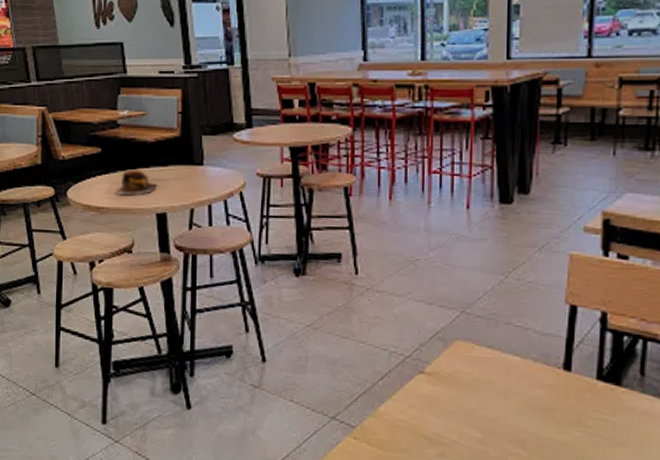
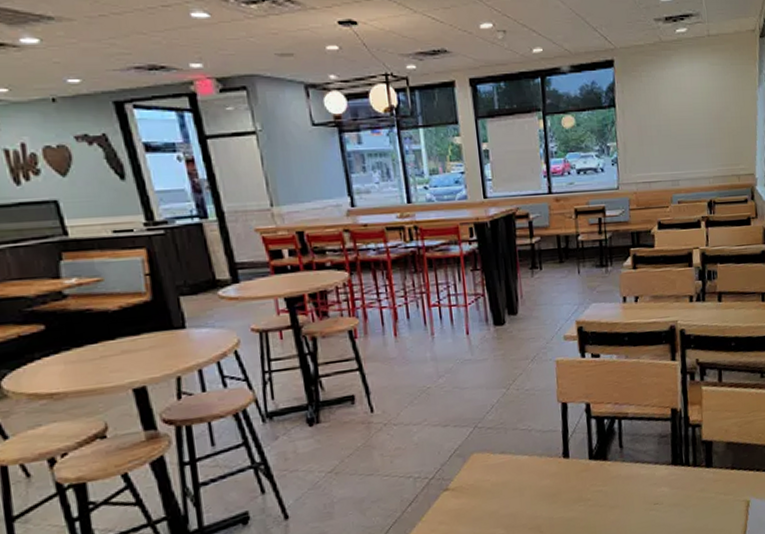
burger: present [115,169,157,197] -> none [72,343,129,378]

